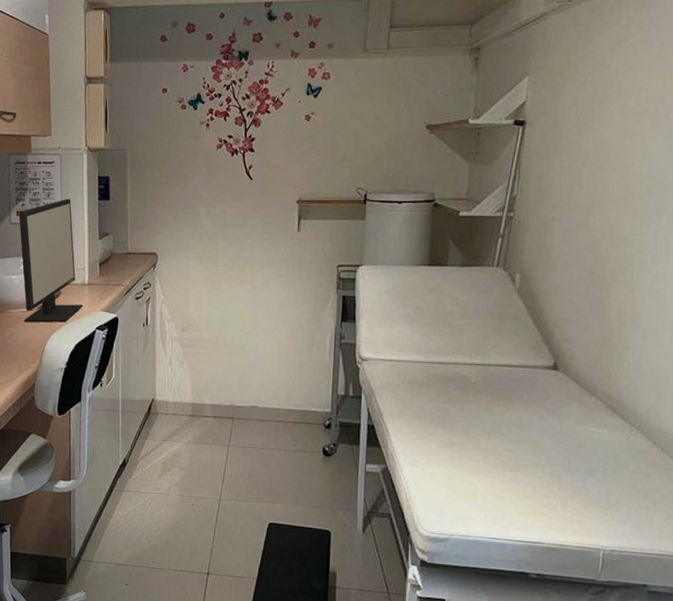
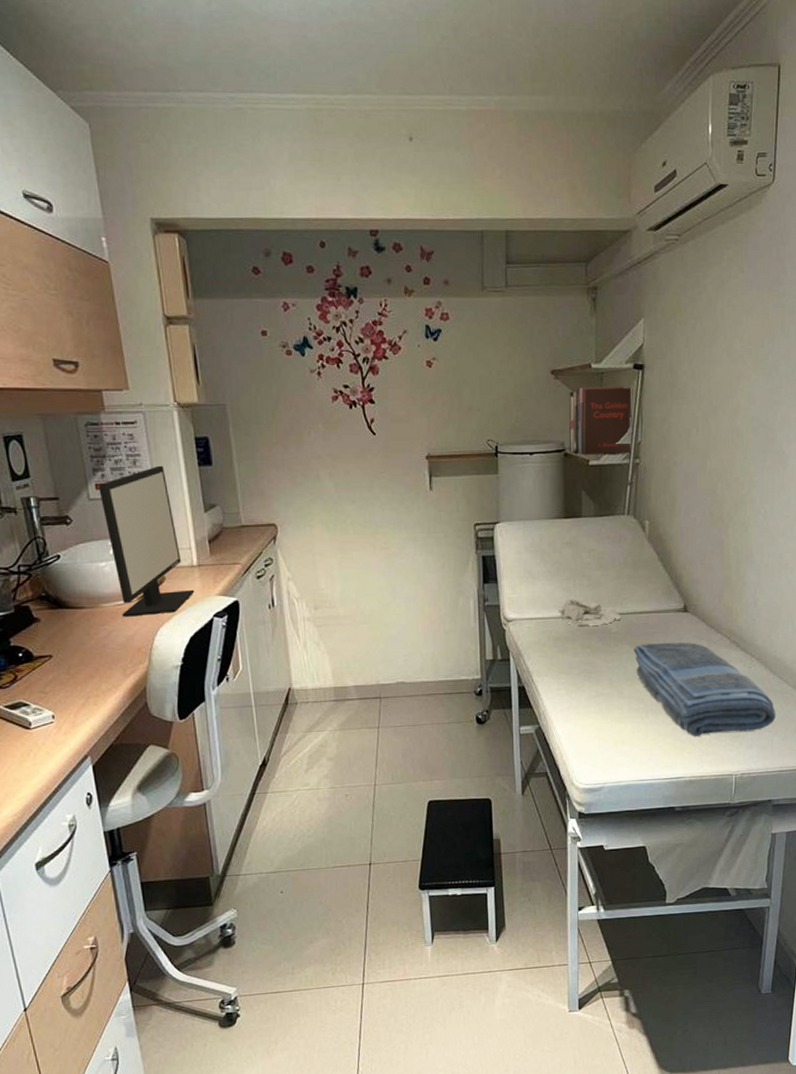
tissue: none [415,344,483,374] -> present [558,598,622,627]
books: none [439,141,512,207] -> present [569,386,633,455]
towel: none [494,397,658,506] -> present [634,642,776,736]

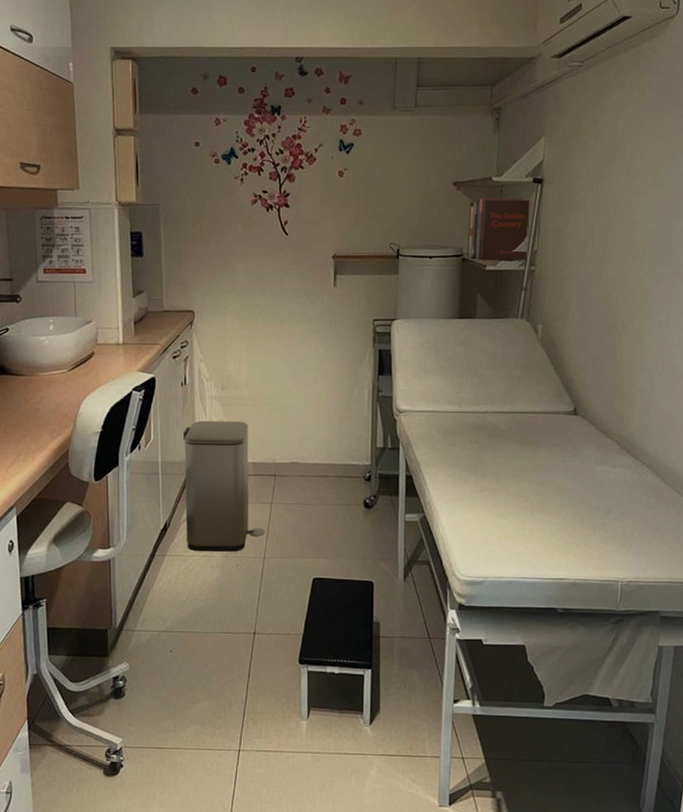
computer monitor: present [98,465,195,617] -> none [46,255,118,386]
pedal bin: none [276,643,373,786] -> present [183,420,265,552]
tissue: present [558,598,622,627] -> none [449,394,511,423]
towel: present [634,642,776,736] -> none [521,443,666,539]

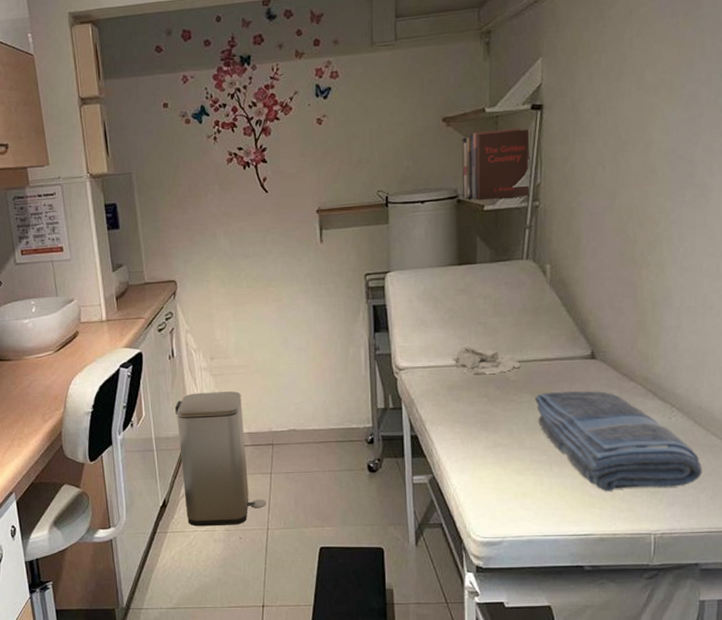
tissue: none [449,394,511,423] -> present [453,346,521,375]
towel: none [521,443,666,539] -> present [535,390,702,491]

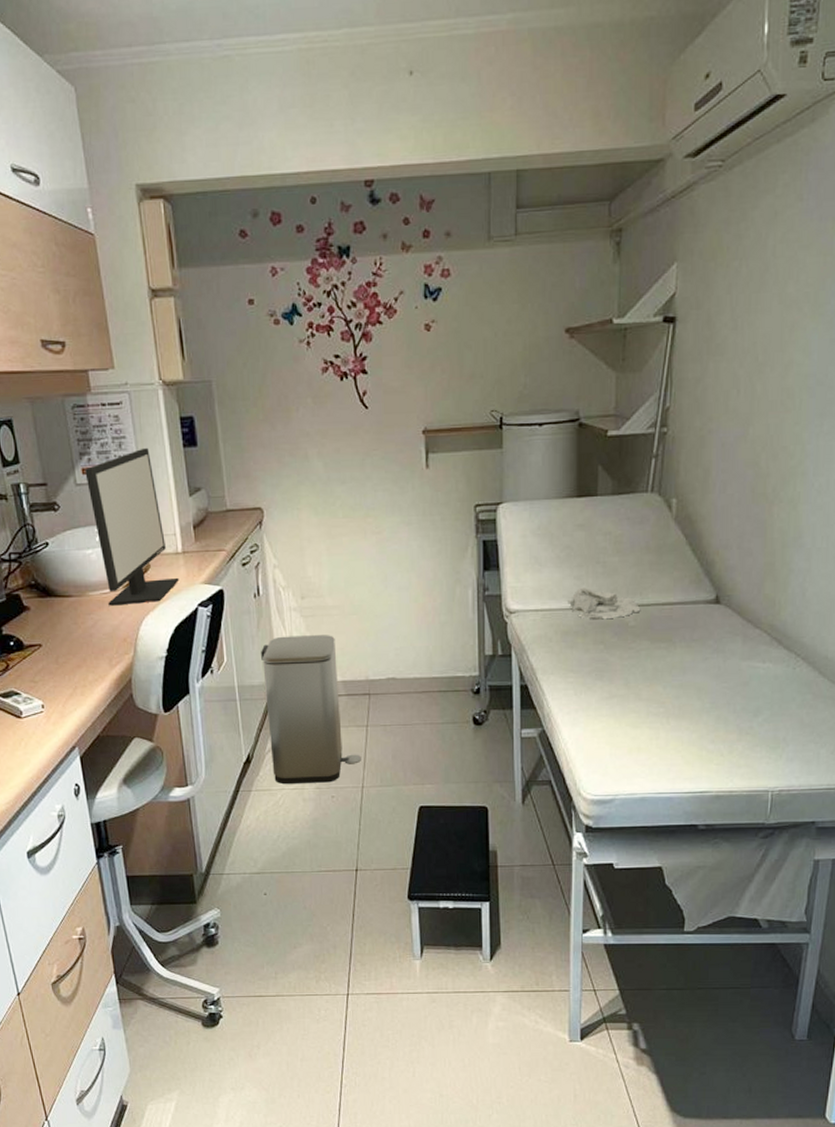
computer monitor: none [23,231,104,368] -> present [85,447,179,606]
books: present [462,128,531,201] -> none [584,343,662,425]
towel: present [535,390,702,491] -> none [654,638,824,746]

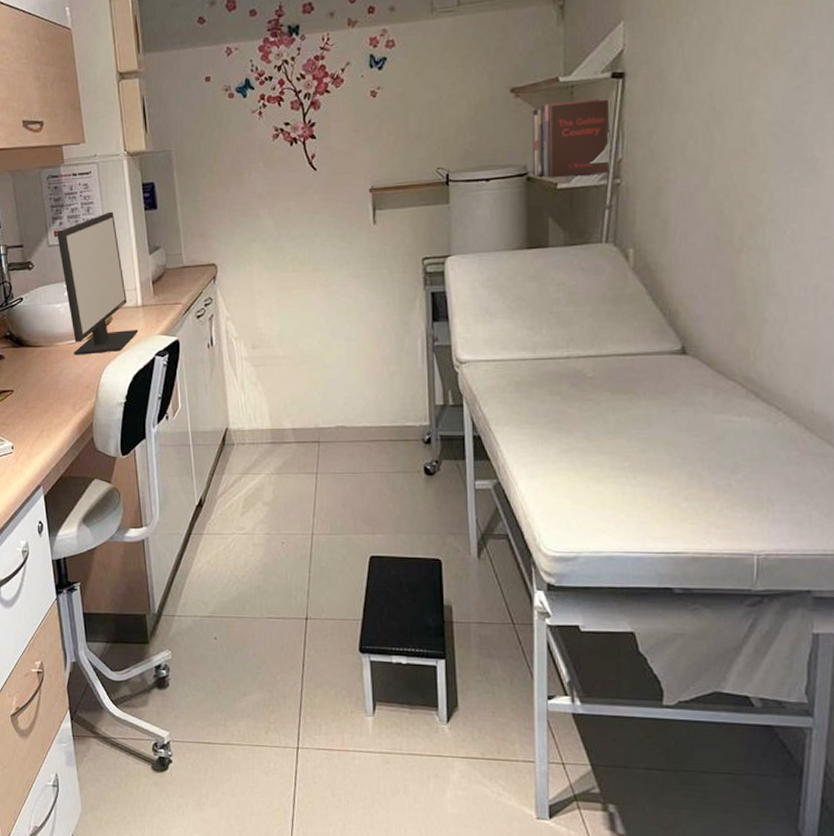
pedal bin: present [261,635,361,785] -> none [214,383,311,529]
tissue: present [568,587,641,620] -> none [521,338,600,371]
books: none [584,343,662,425] -> present [532,98,611,179]

